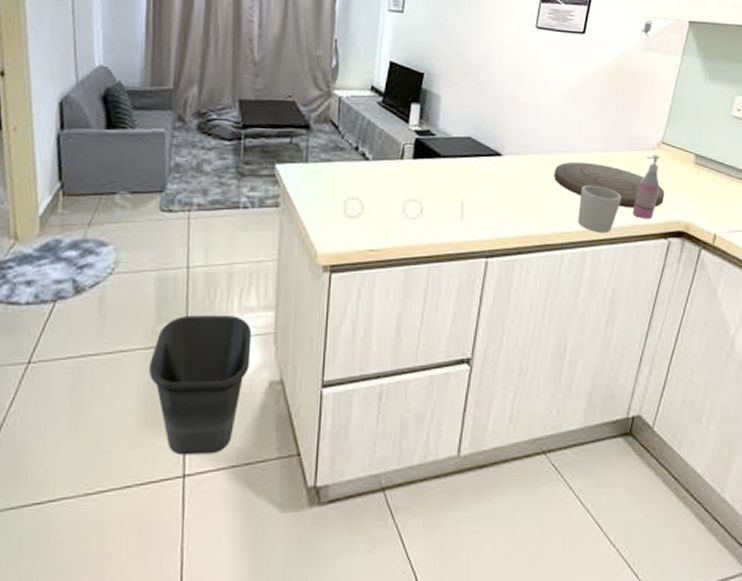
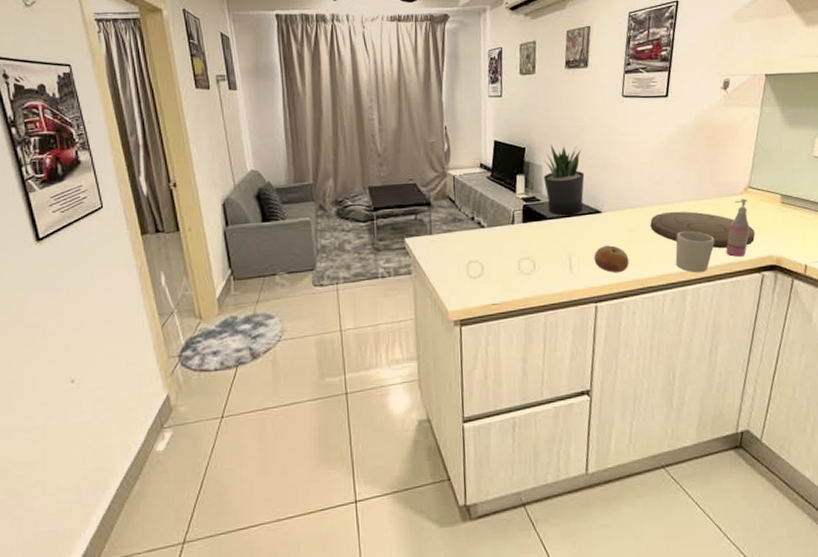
waste bin: present [148,314,252,456] -> none [317,367,401,485]
planter: none [441,72,487,155] -> present [544,144,585,215]
fruit: none [489,193,527,226] -> present [594,245,629,273]

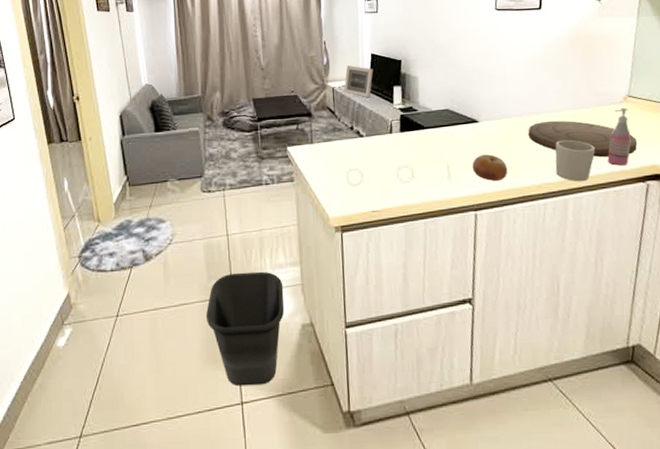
waste bin: none [317,367,401,485] -> present [205,271,285,387]
picture frame: none [465,152,496,187] -> present [343,65,374,98]
planter: present [544,144,585,215] -> none [420,56,461,125]

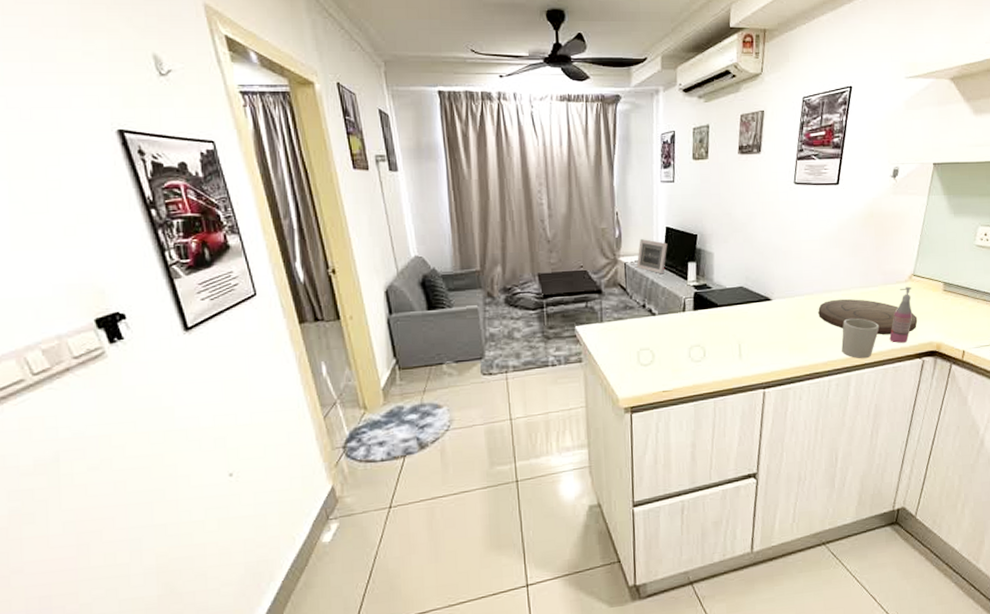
waste bin: present [205,271,285,387] -> none [488,455,572,570]
fruit: present [472,154,508,182] -> none [763,332,797,360]

